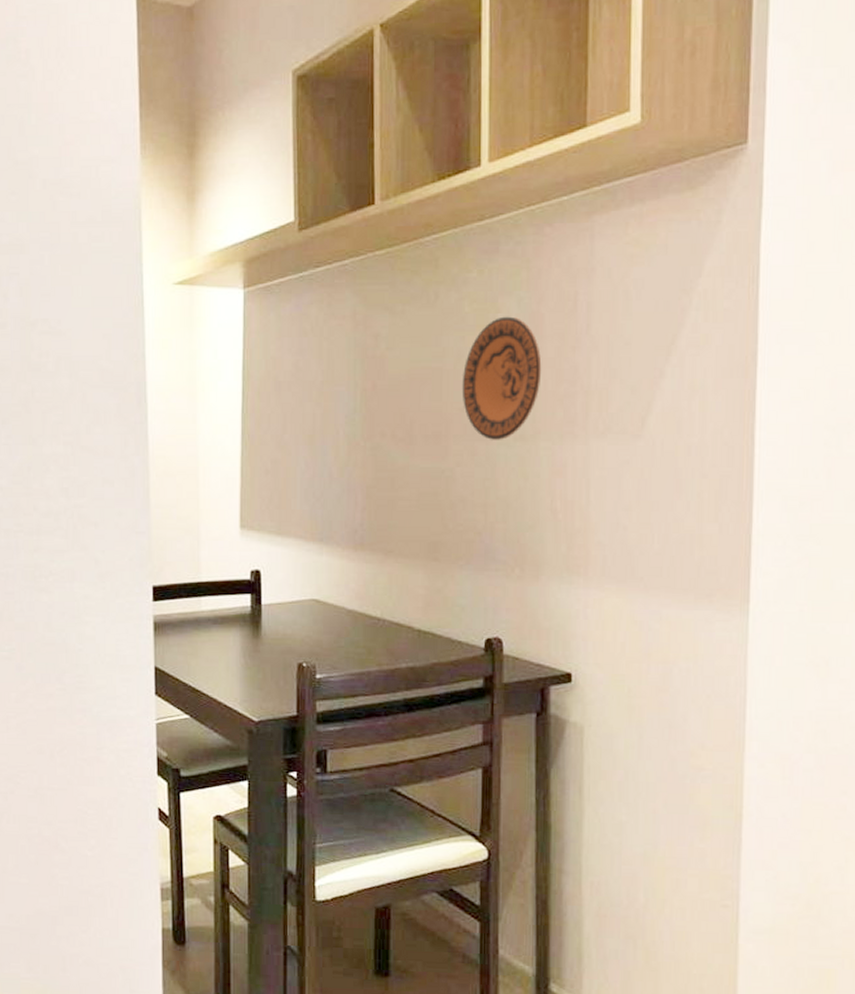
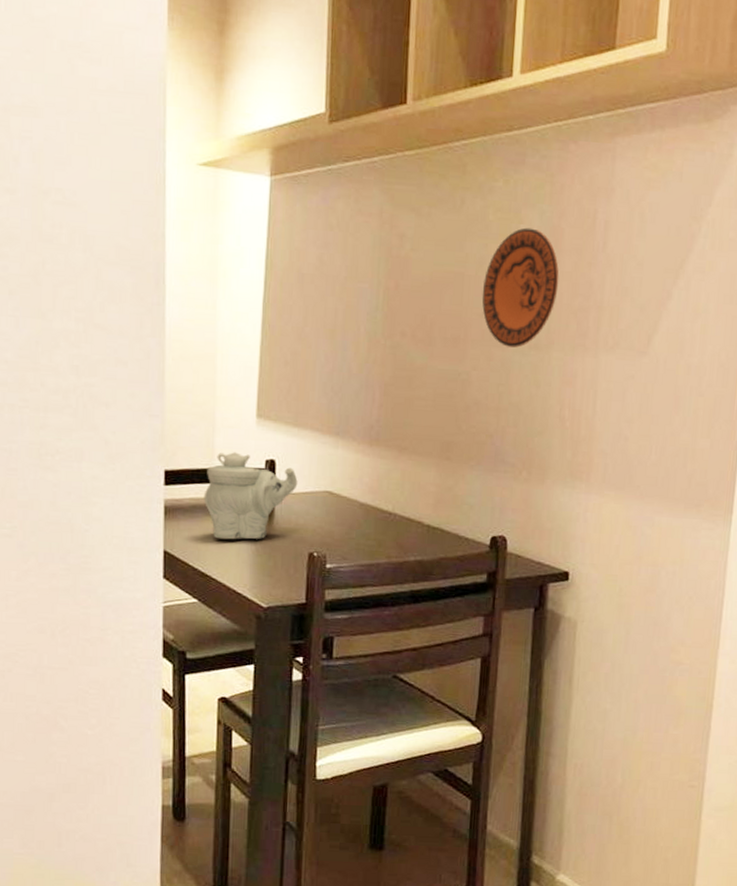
teapot: none [191,564,284,653] -> present [203,452,298,540]

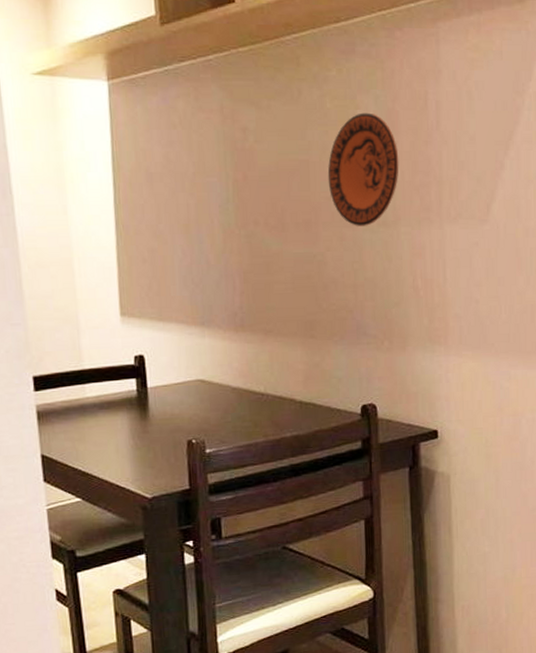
teapot: present [203,452,298,540] -> none [75,352,169,438]

